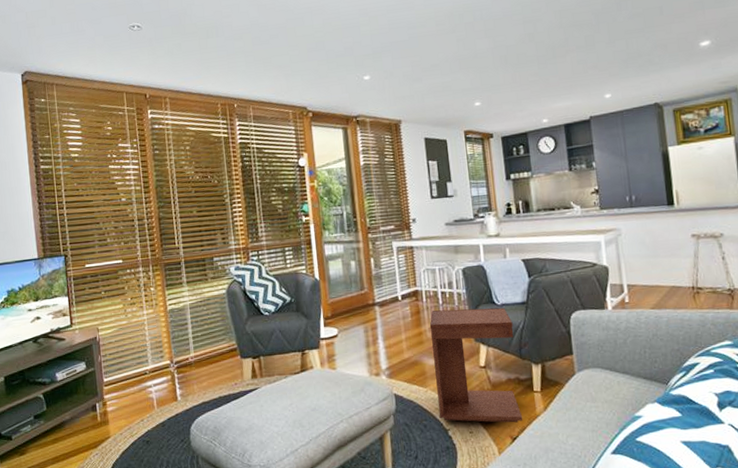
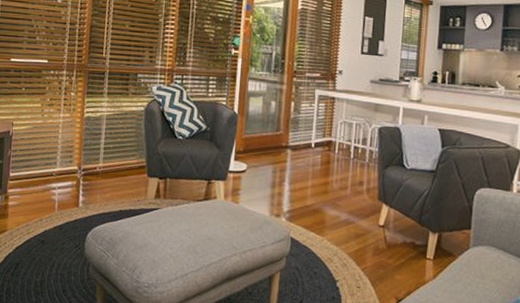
side table: present [429,307,523,423] -> none [330,162,418,286]

